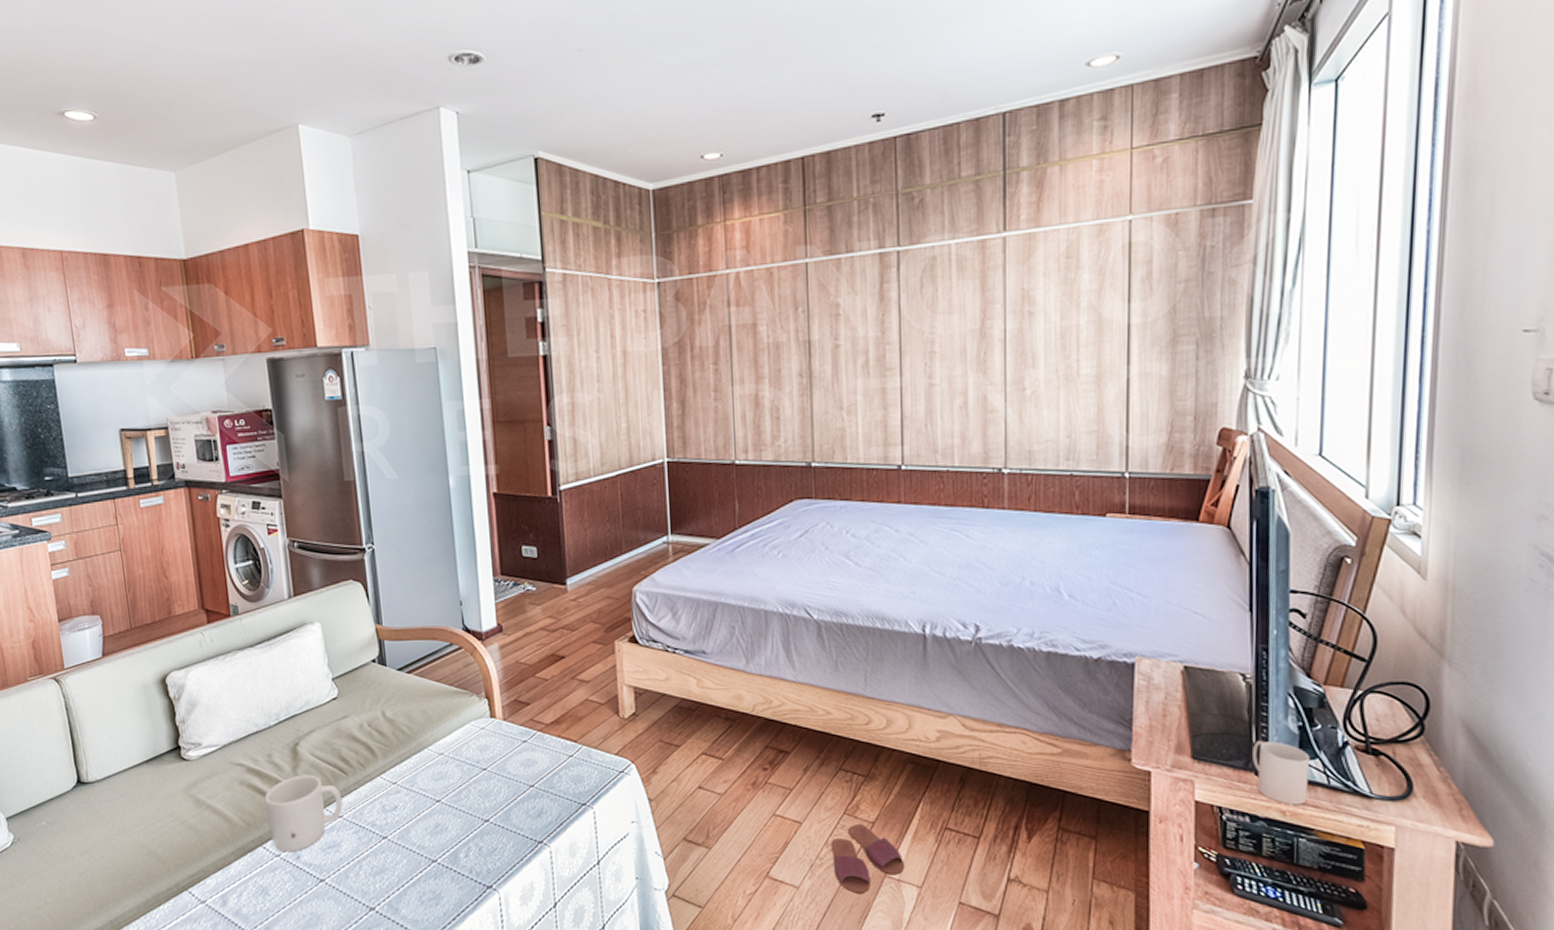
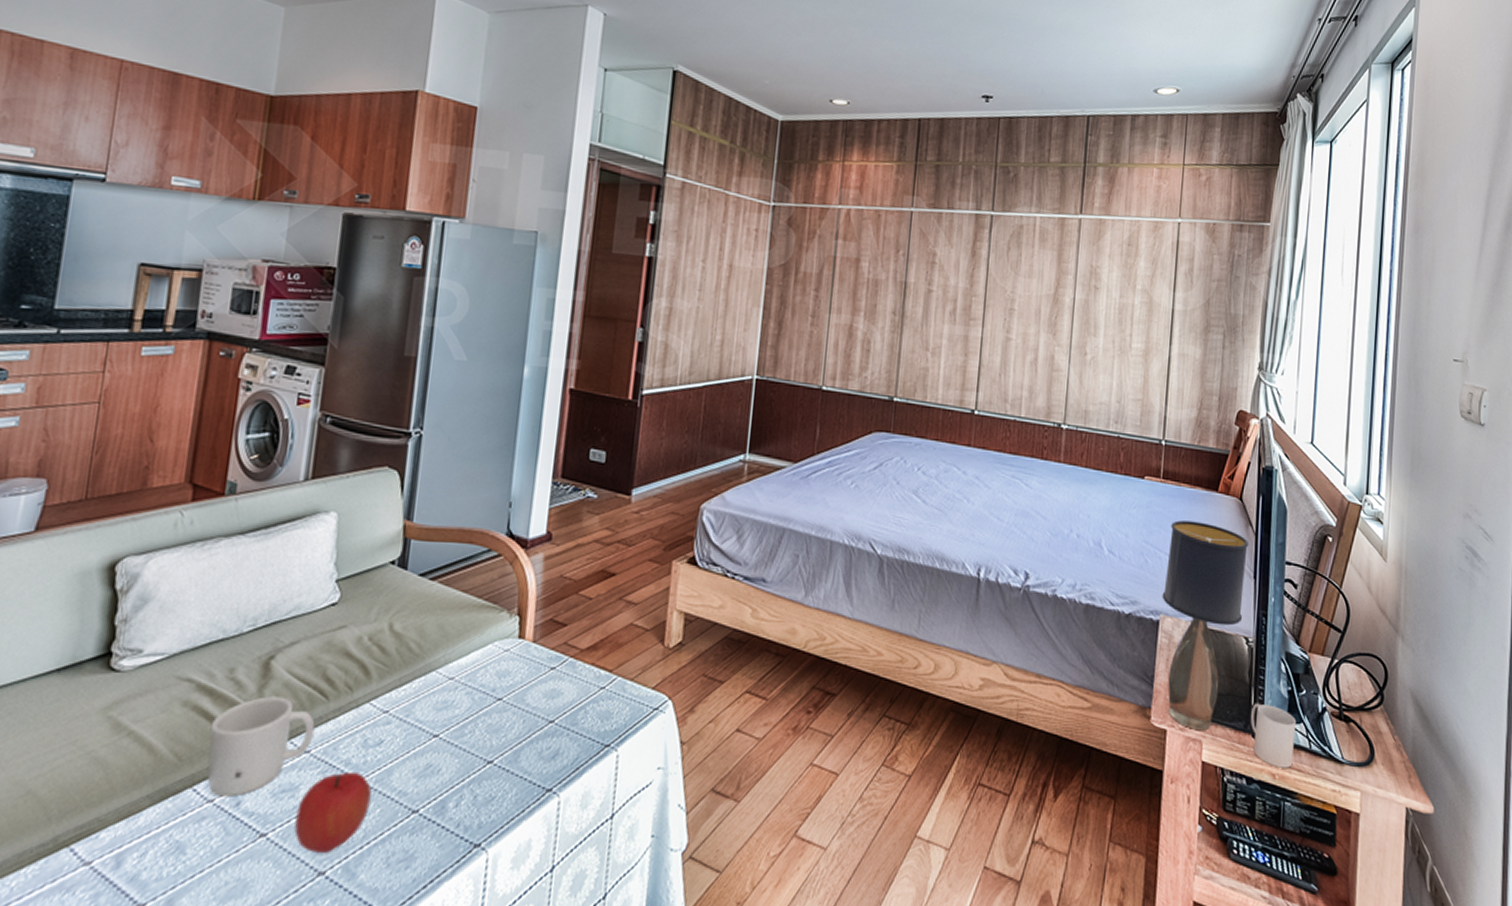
fruit: none [343,831,398,893] -> present [294,771,372,853]
slippers: present [831,825,905,893] -> none [865,778,936,856]
table lamp: none [1136,556,1242,770] -> present [1162,520,1249,730]

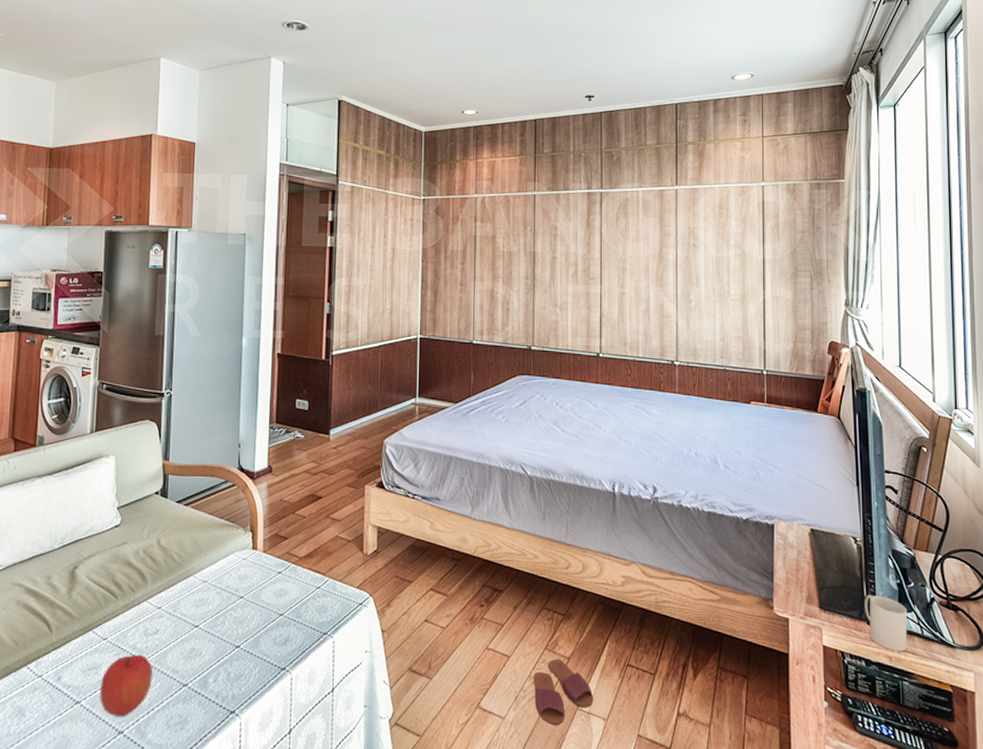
mug: present [207,696,315,797] -> none [36,597,109,673]
slippers: none [865,778,936,856] -> present [533,659,594,725]
table lamp: present [1162,520,1249,730] -> none [775,438,850,618]

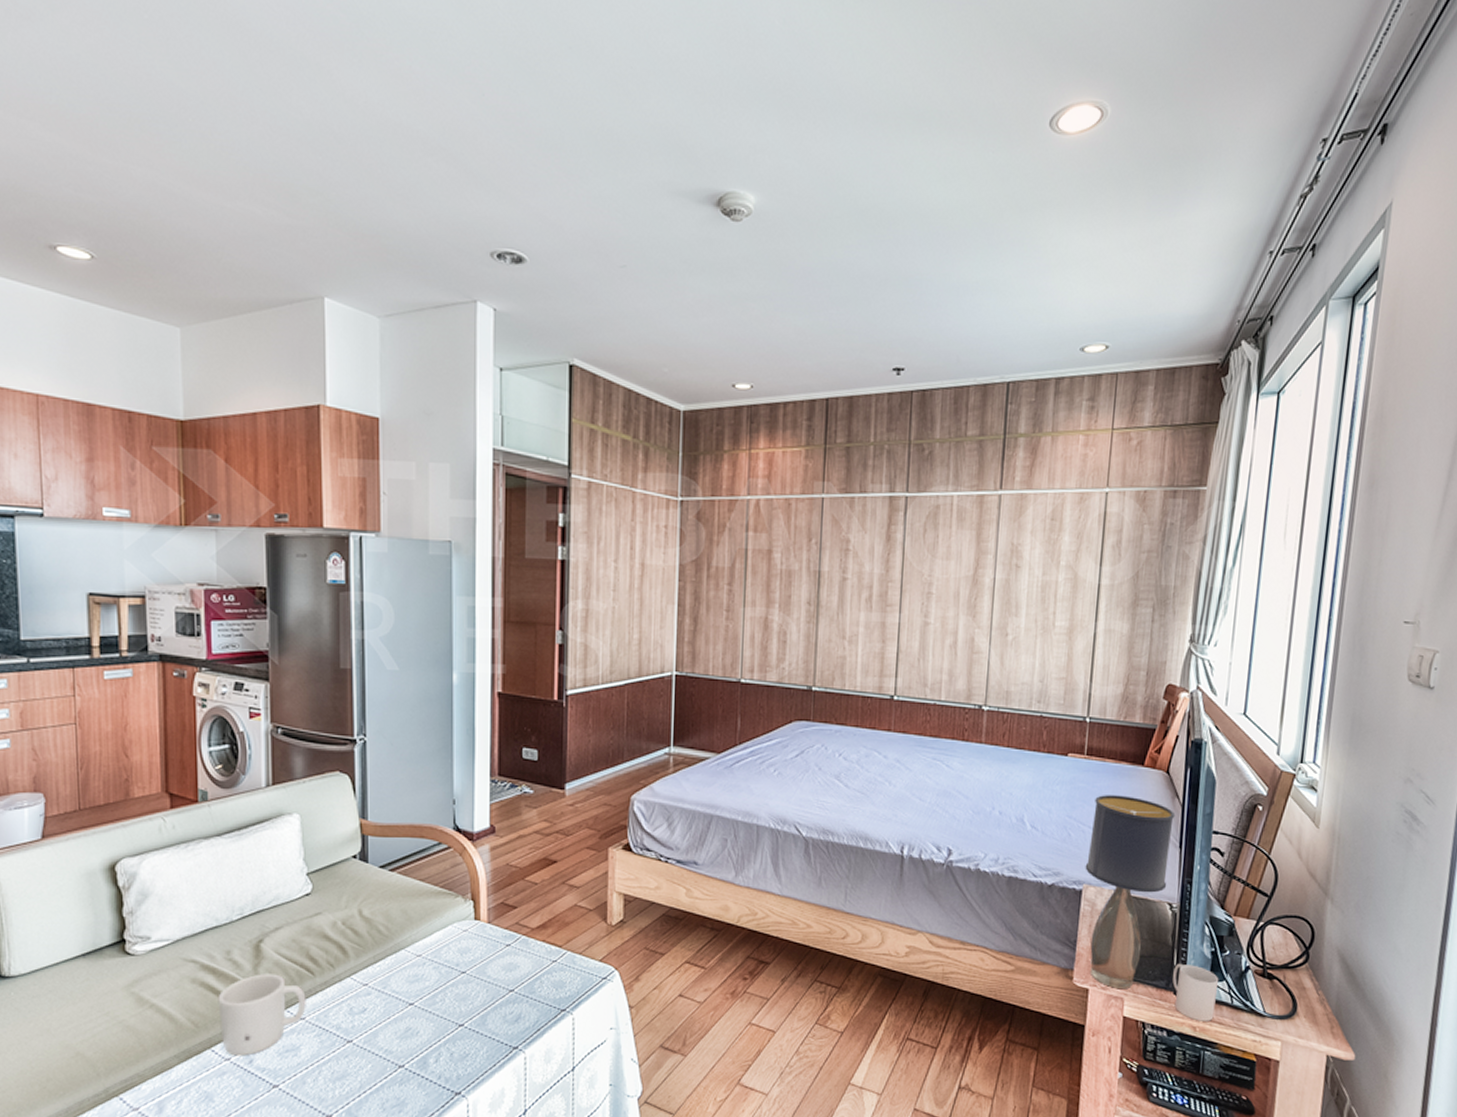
mug: none [36,597,109,673] -> present [218,974,306,1056]
fruit: present [100,654,153,716] -> none [301,1034,362,1100]
slippers: present [533,659,594,725] -> none [801,1034,868,1100]
table lamp: none [775,438,850,618] -> present [1085,795,1176,988]

